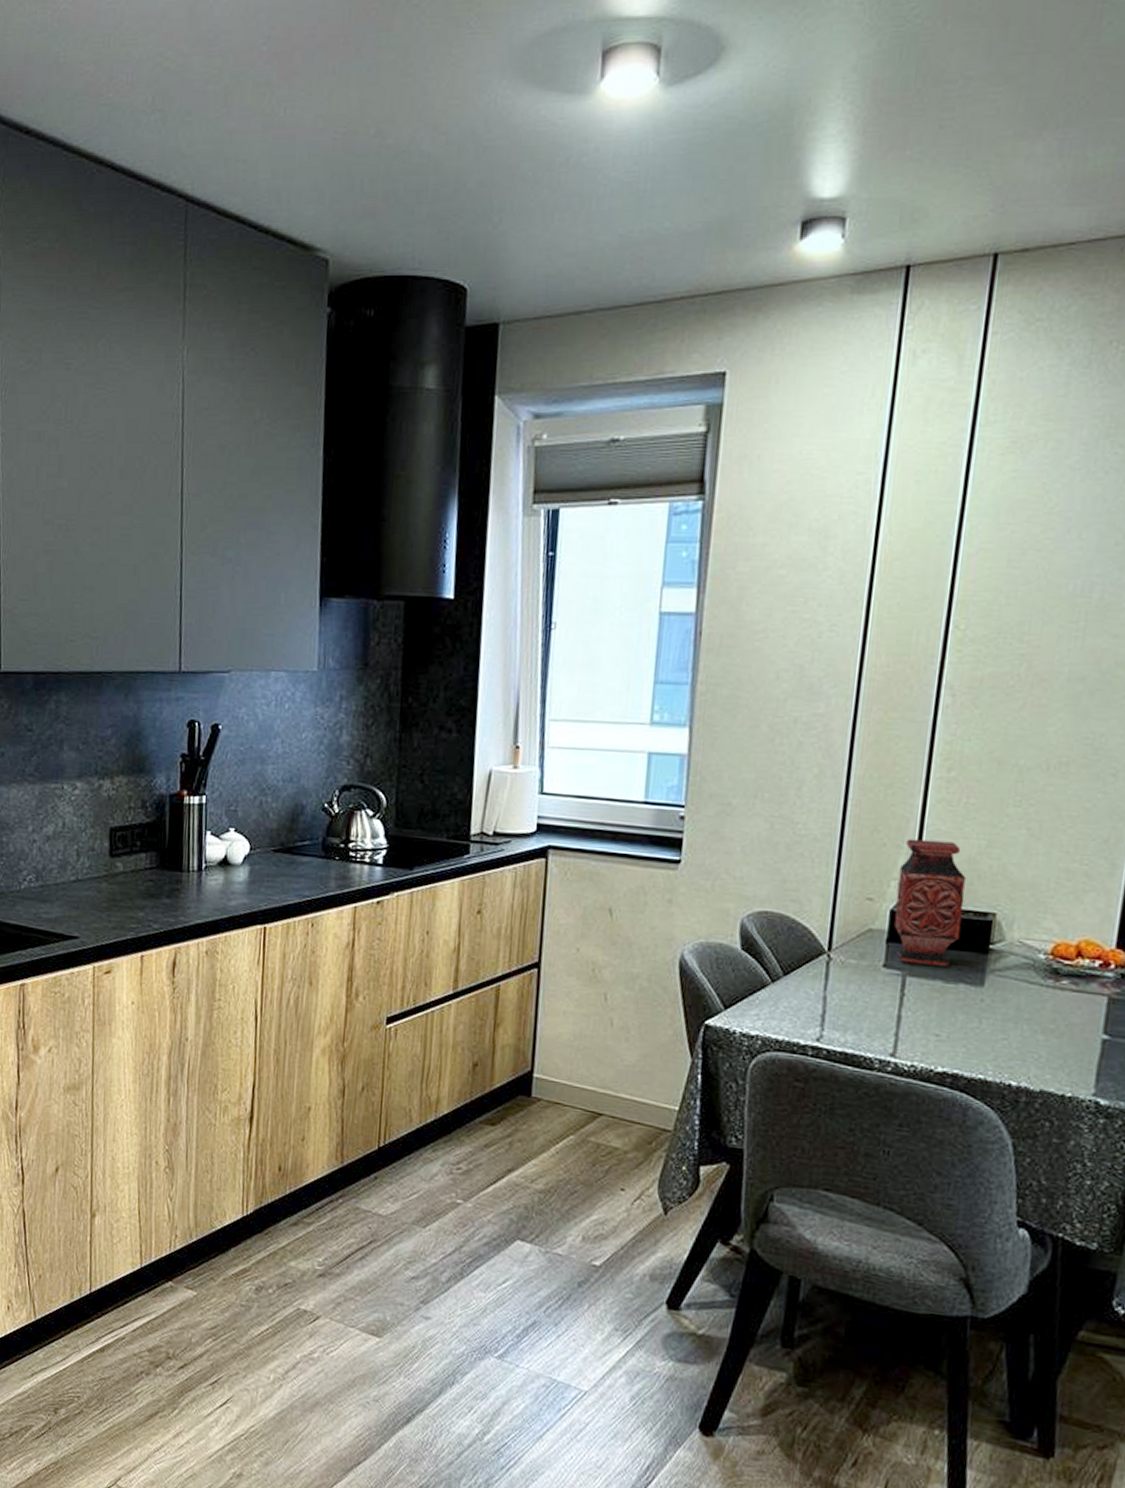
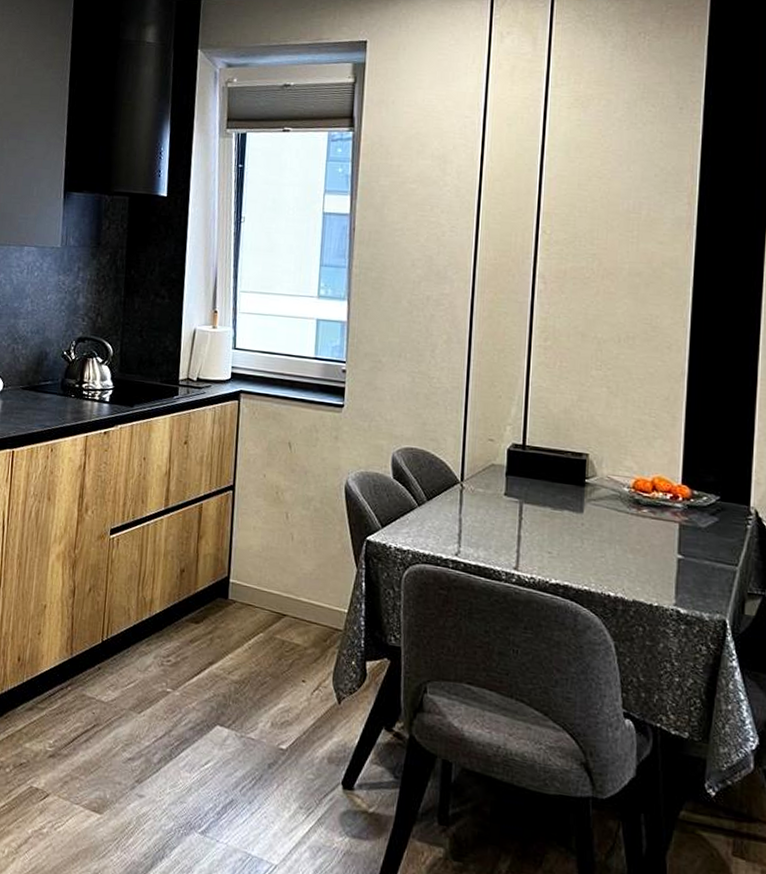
vase: present [894,839,967,966] -> none [511,393,564,496]

